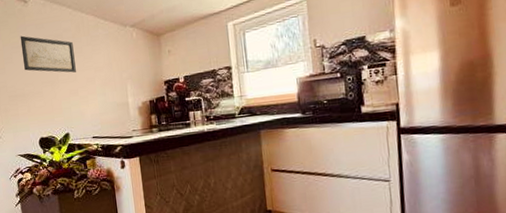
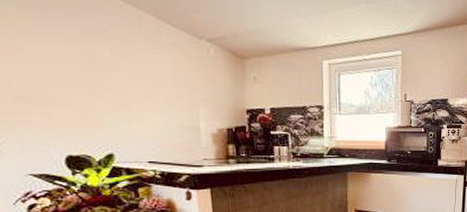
wall art: present [20,35,76,73] -> none [35,18,127,81]

